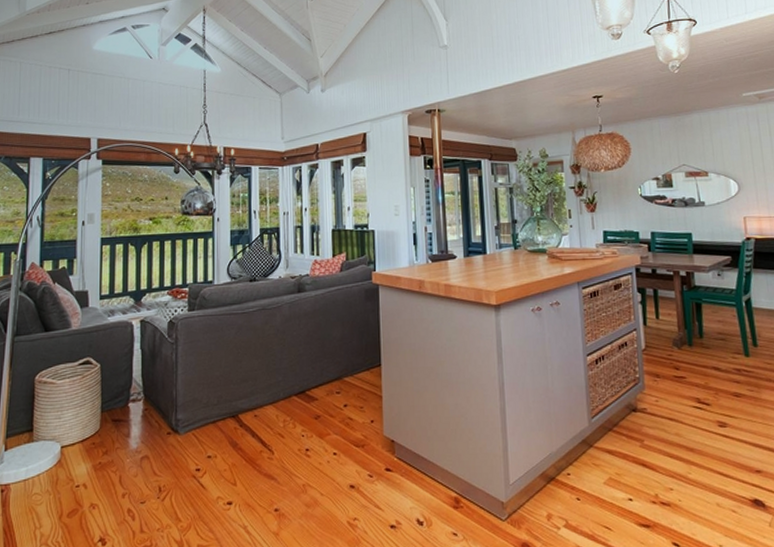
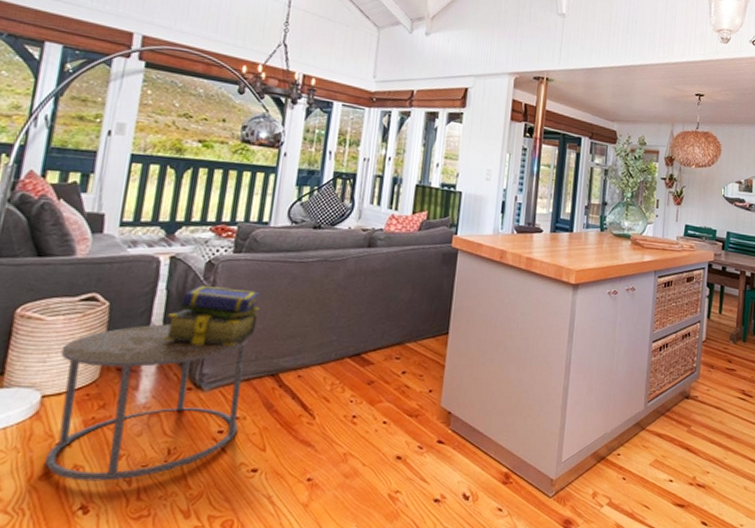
side table: none [69,378,212,518] -> present [44,324,248,481]
stack of books: none [144,342,216,395] -> present [164,284,260,347]

